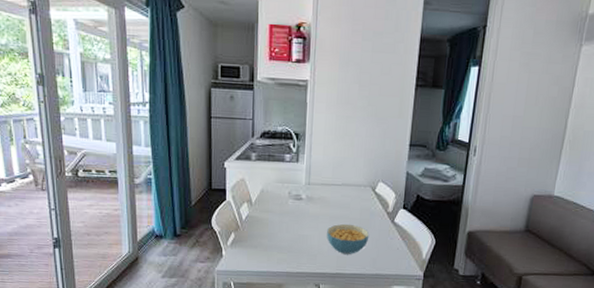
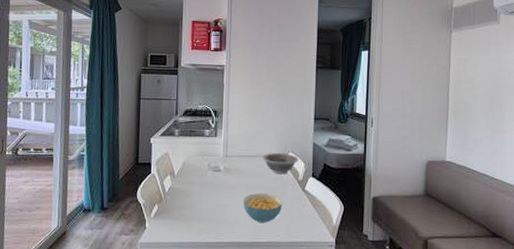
decorative bowl: none [348,181,390,205] -> present [261,152,299,175]

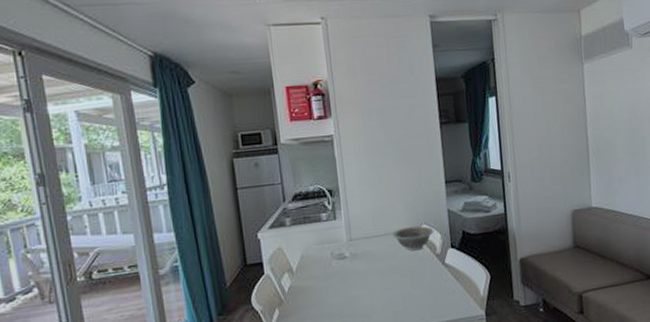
cereal bowl: present [243,192,283,224] -> none [378,274,423,309]

